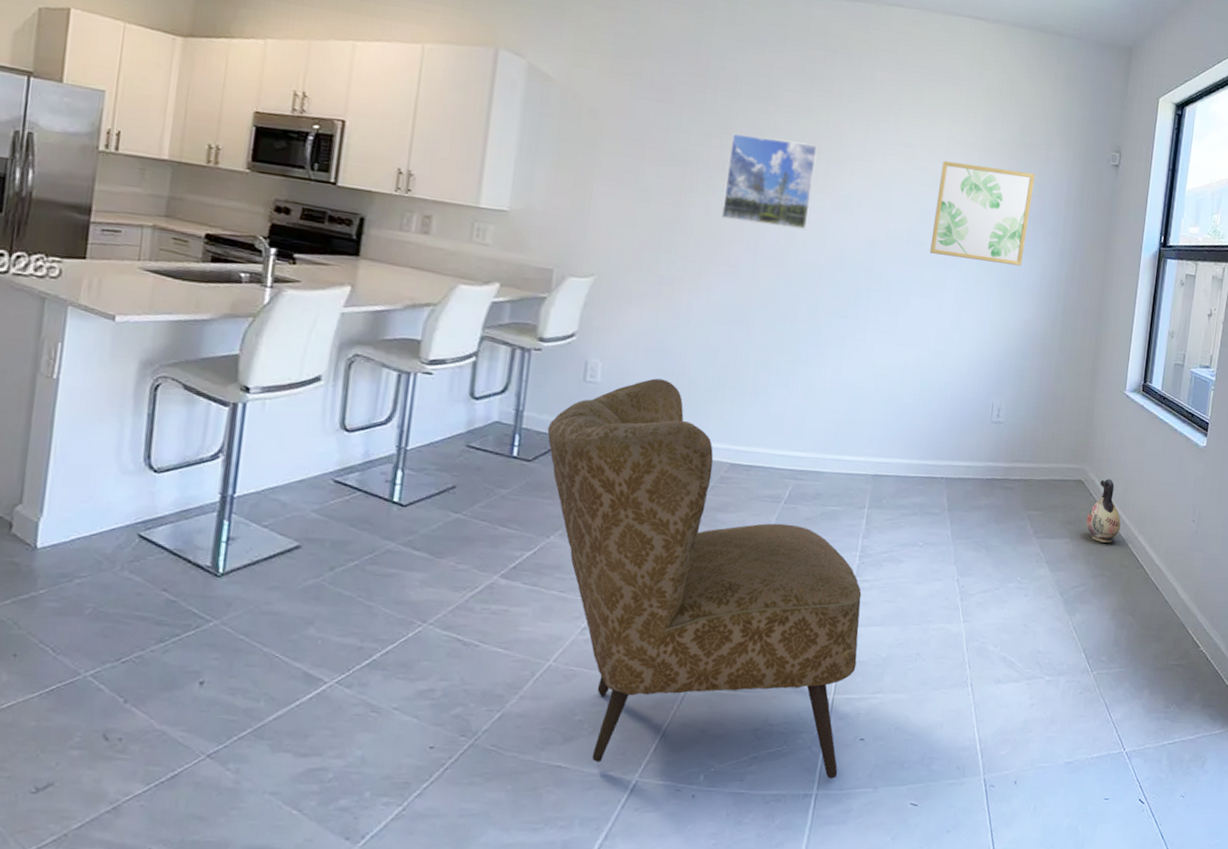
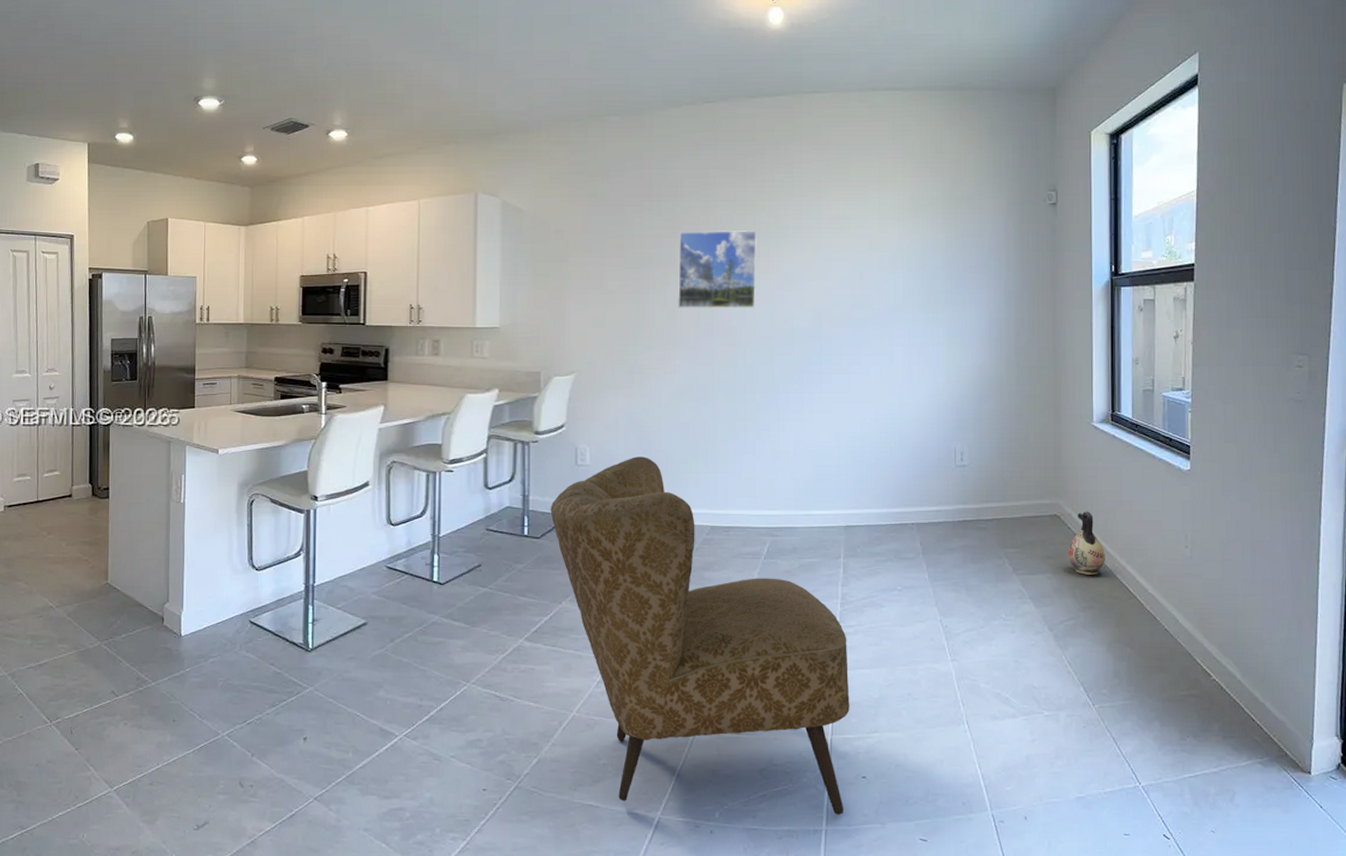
wall art: present [930,160,1035,267] -> none [874,224,970,315]

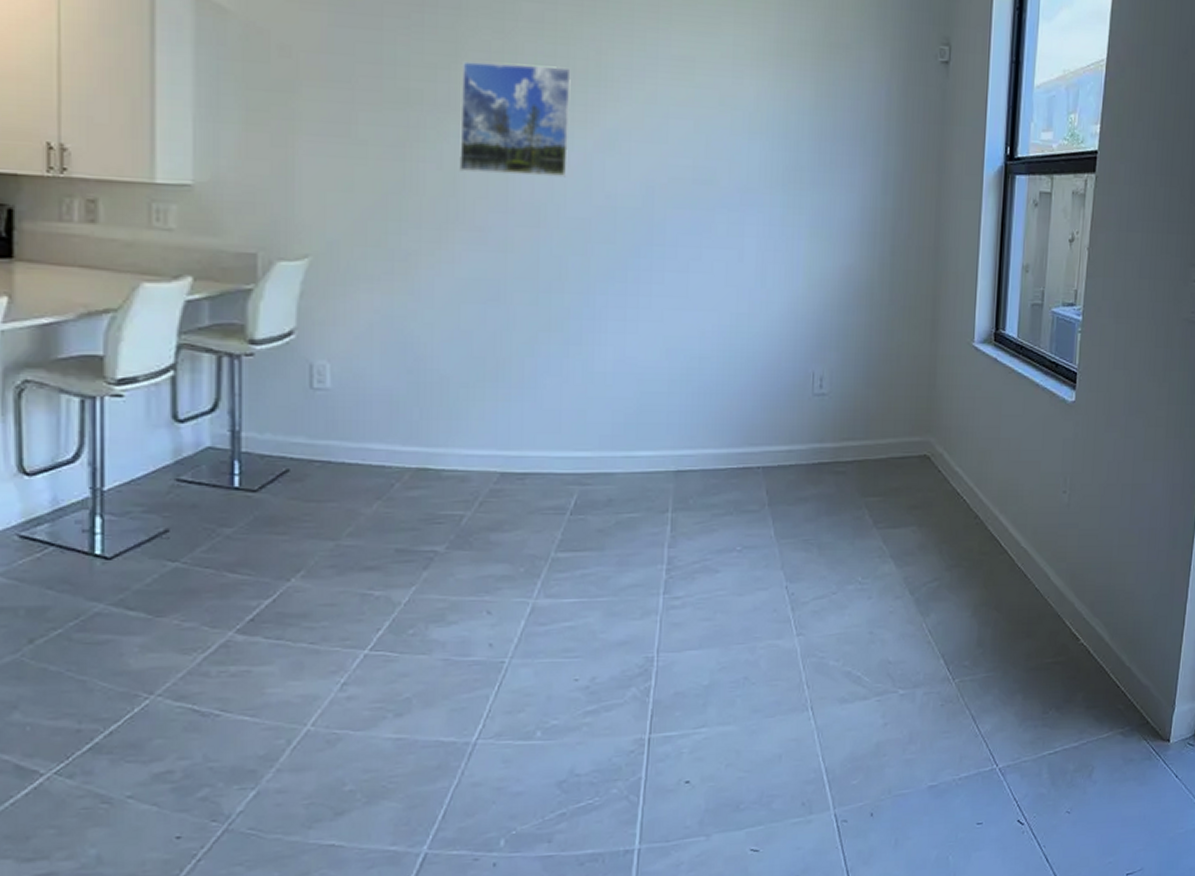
armchair: present [550,457,850,815] -> none [273,378,674,837]
ceramic jug: present [1067,511,1106,575] -> none [935,450,978,527]

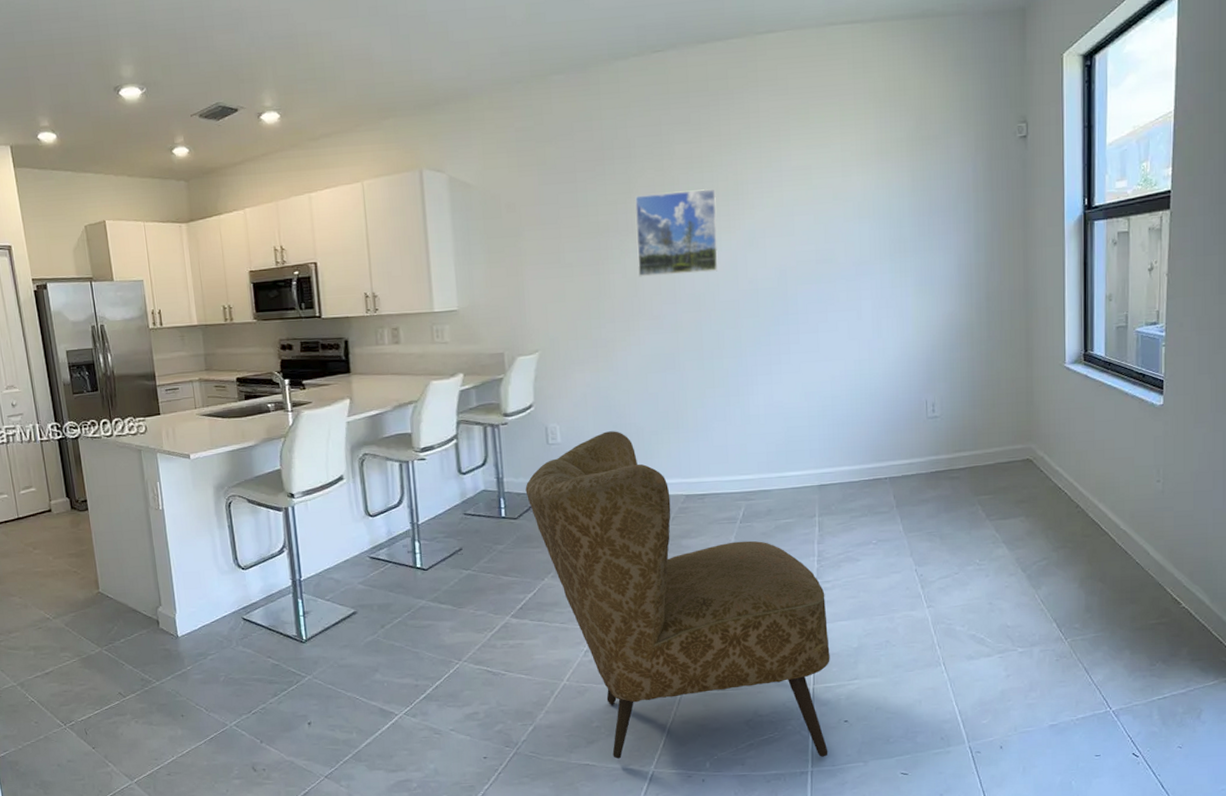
armchair: none [273,378,674,837] -> present [525,431,830,759]

